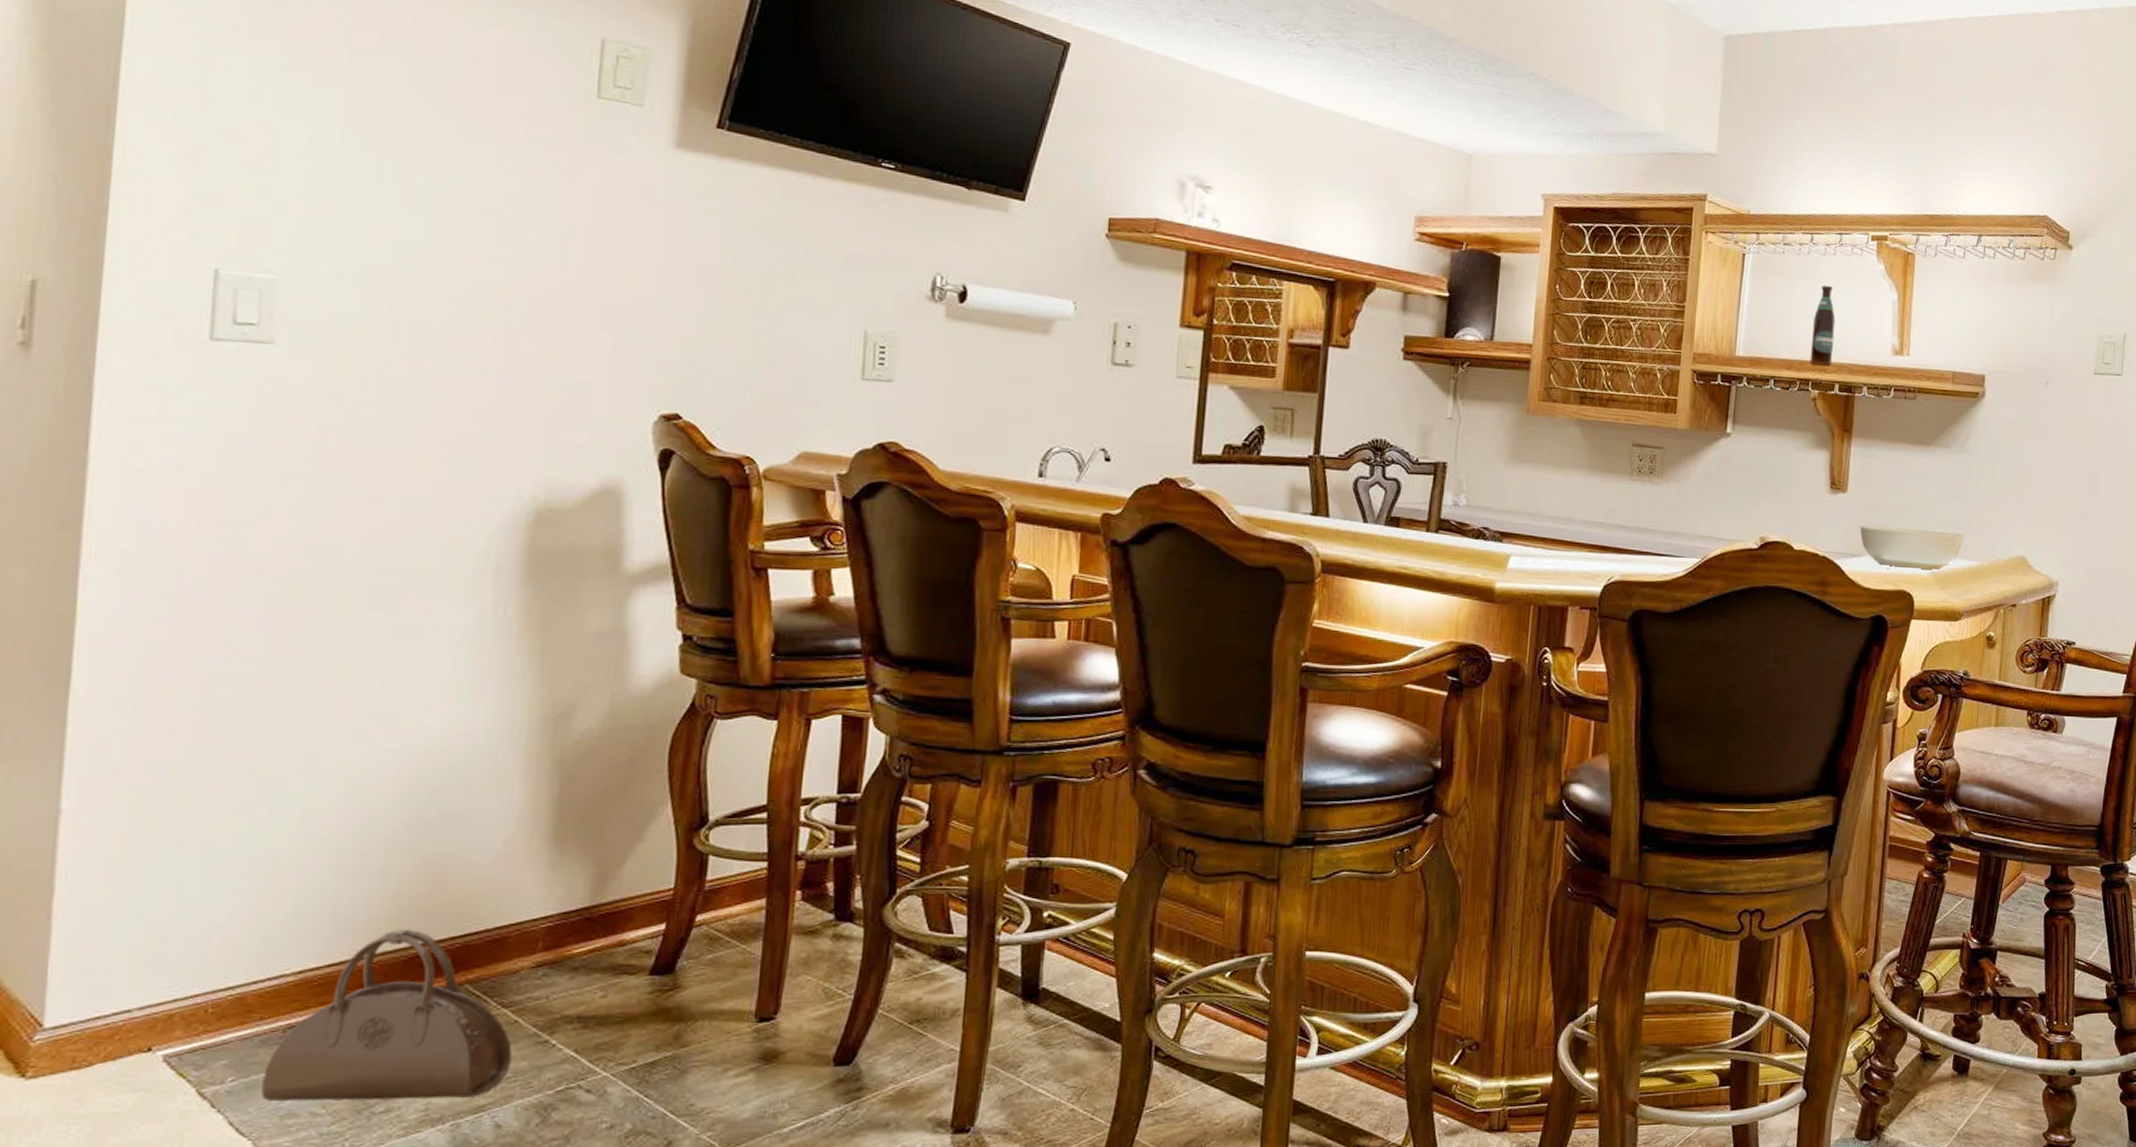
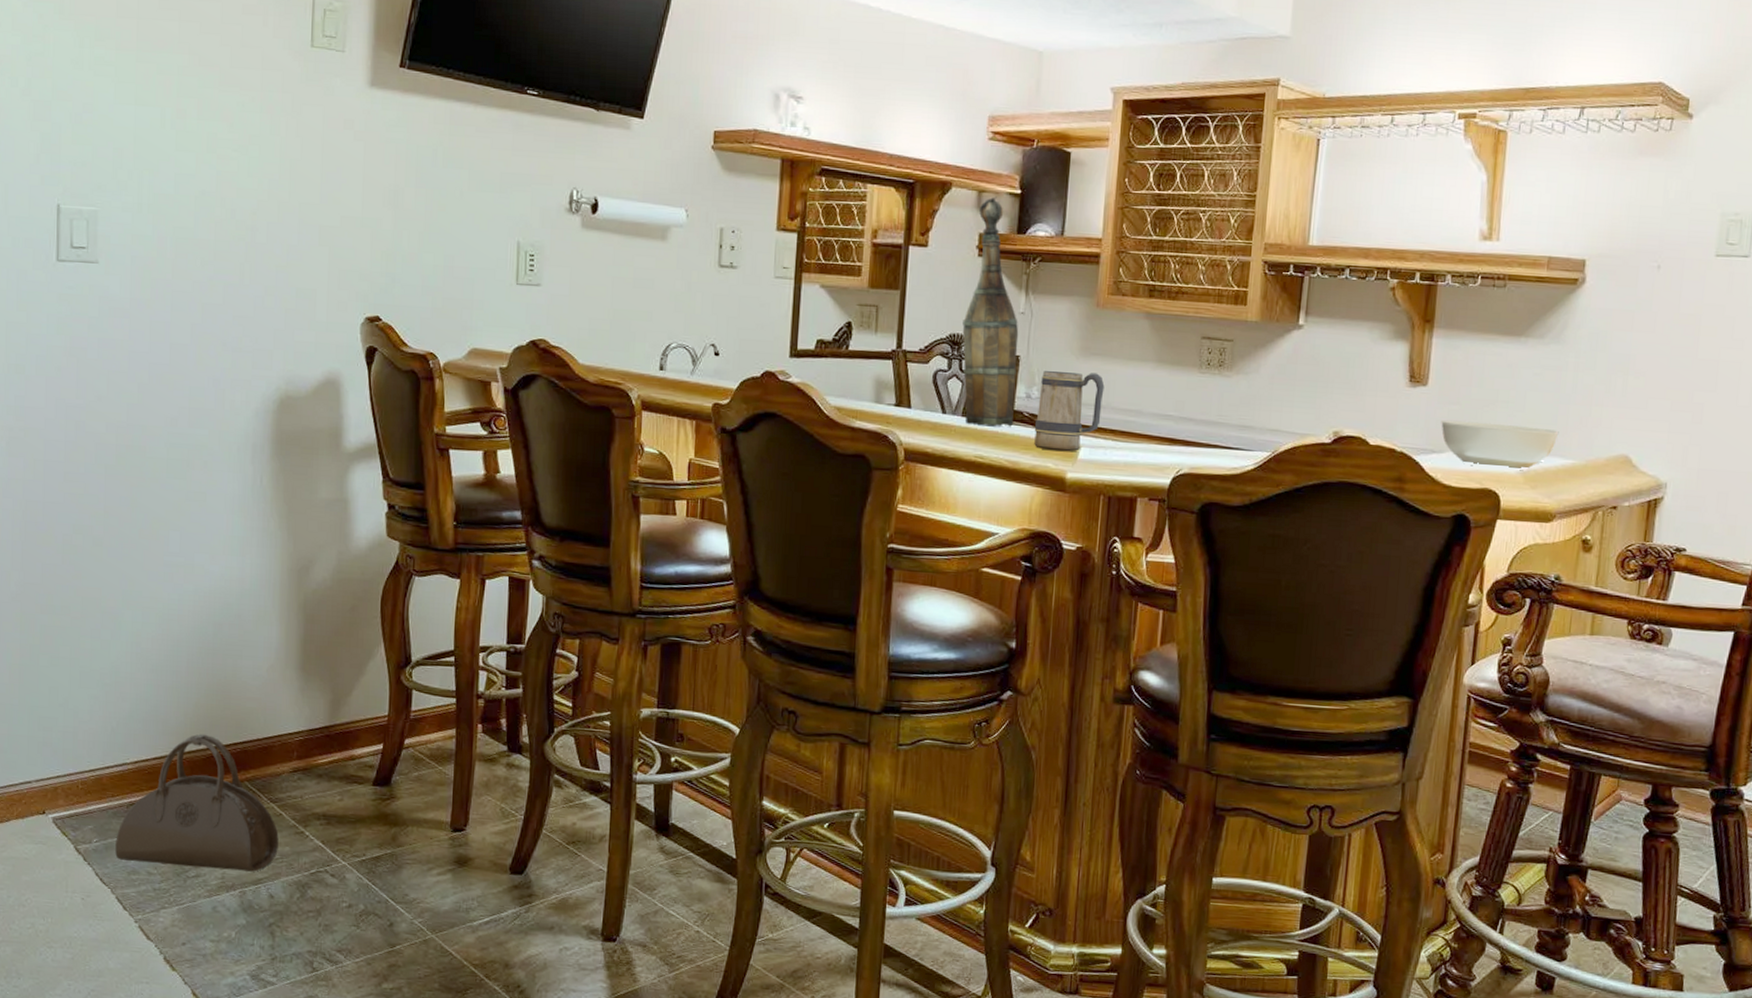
decorative bottle: none [1385,298,1446,537] -> present [962,196,1019,428]
beer mug: none [1461,478,1535,561] -> present [1034,371,1105,452]
bottle: present [1809,285,1836,368] -> none [1388,168,1417,255]

